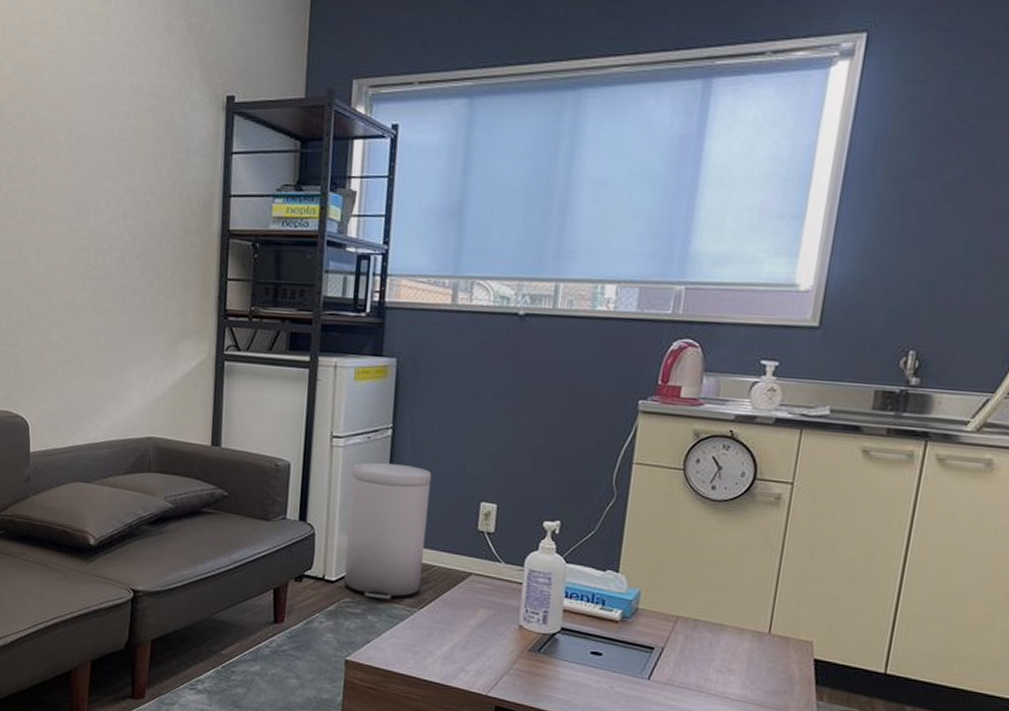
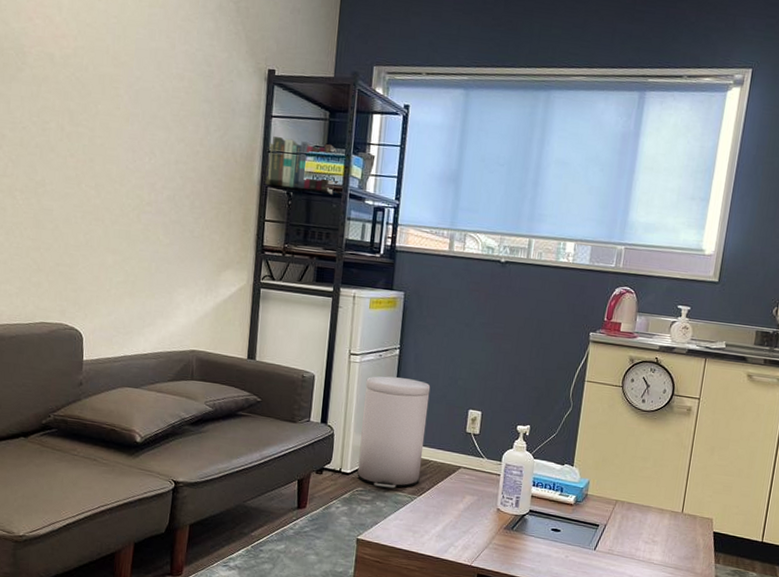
books: none [226,177,319,245] -> present [265,137,343,197]

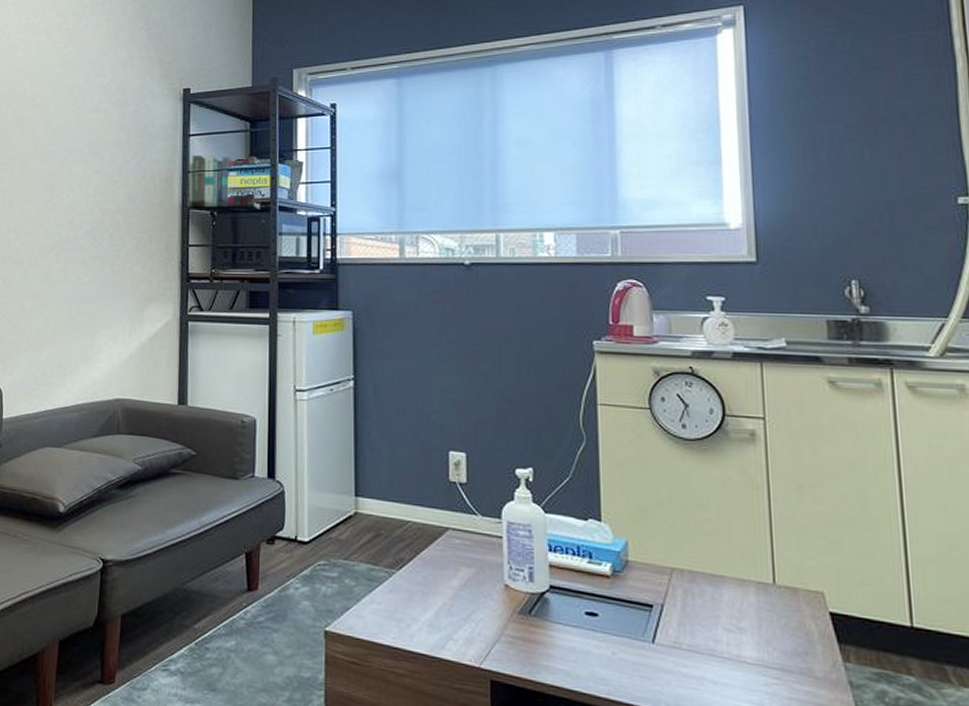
pedal bin: present [357,376,431,489] -> none [317,414,397,561]

